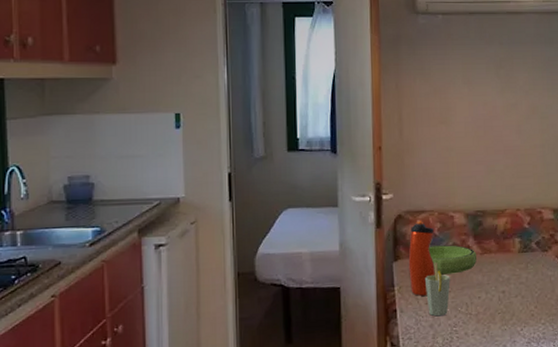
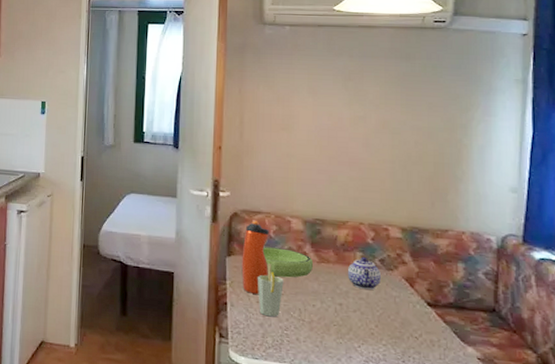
teapot: none [508,242,537,274] -> present [347,256,381,290]

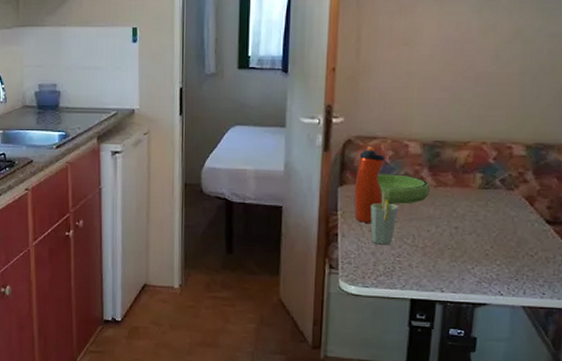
teapot: present [347,256,381,290] -> none [465,177,500,212]

